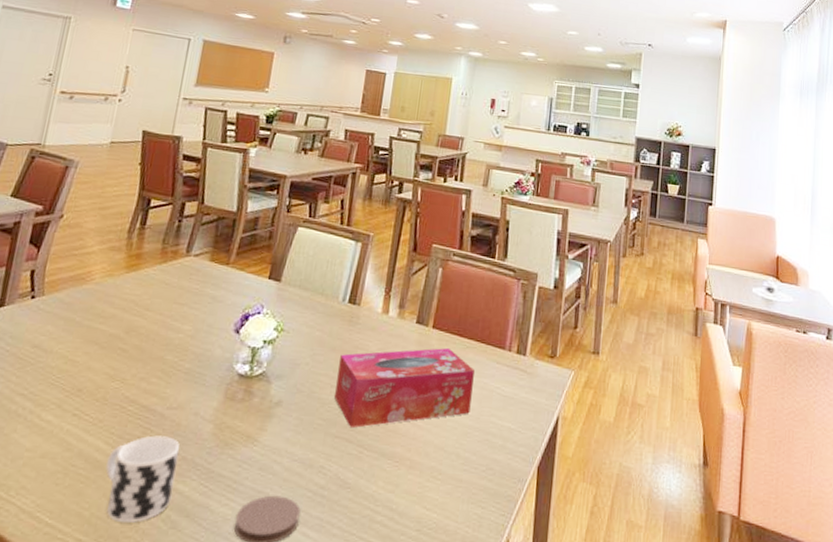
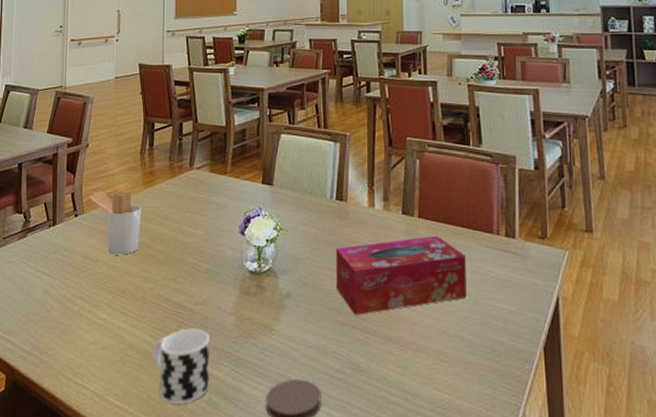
utensil holder: none [53,270,120,348] -> present [89,190,142,255]

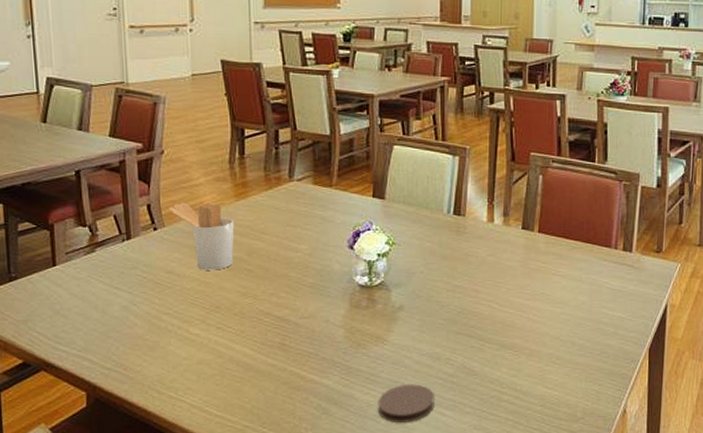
cup: present [154,328,210,404] -> none [256,341,319,411]
tissue box: present [336,235,467,316] -> none [452,249,583,326]

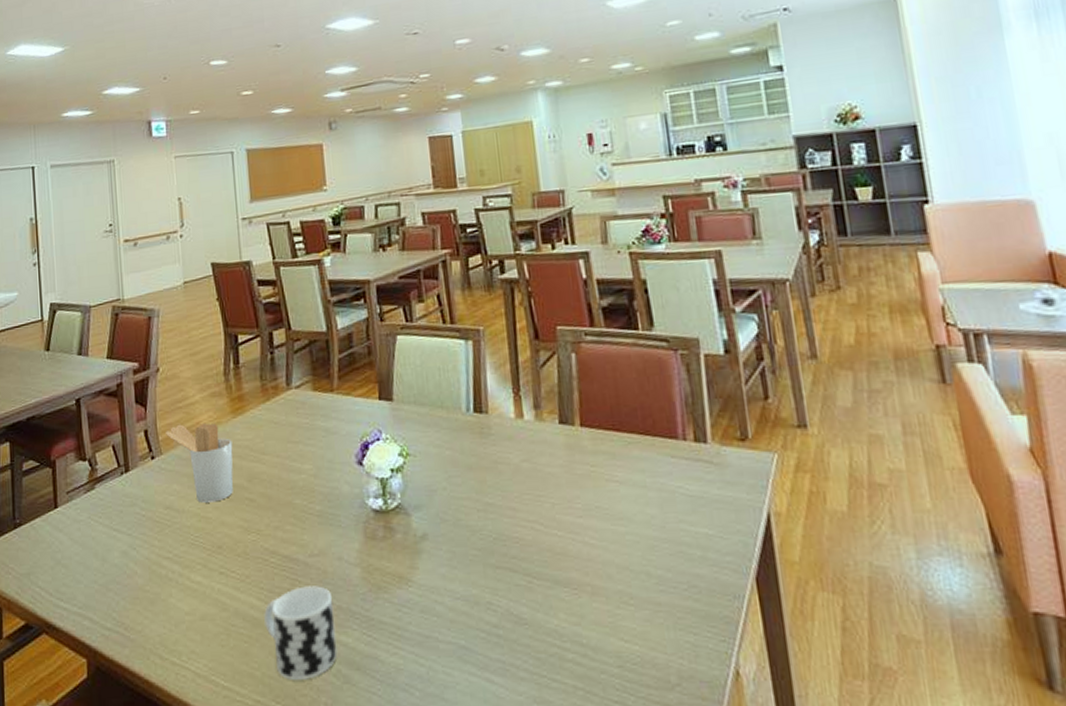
cup: none [256,341,319,411] -> present [264,586,338,680]
coaster: present [378,384,434,423] -> none [408,639,479,695]

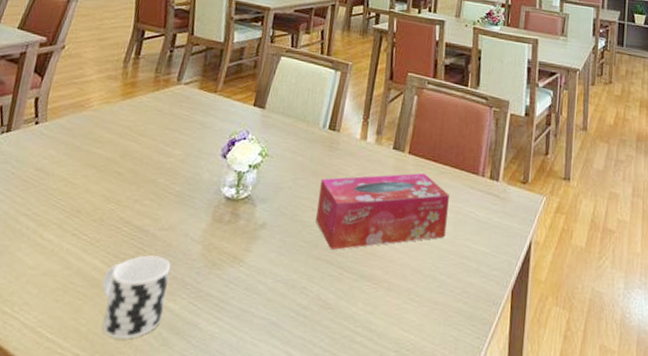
utensil holder: present [166,423,234,503] -> none [55,97,116,171]
tissue box: none [479,447,651,556] -> present [316,173,449,251]

